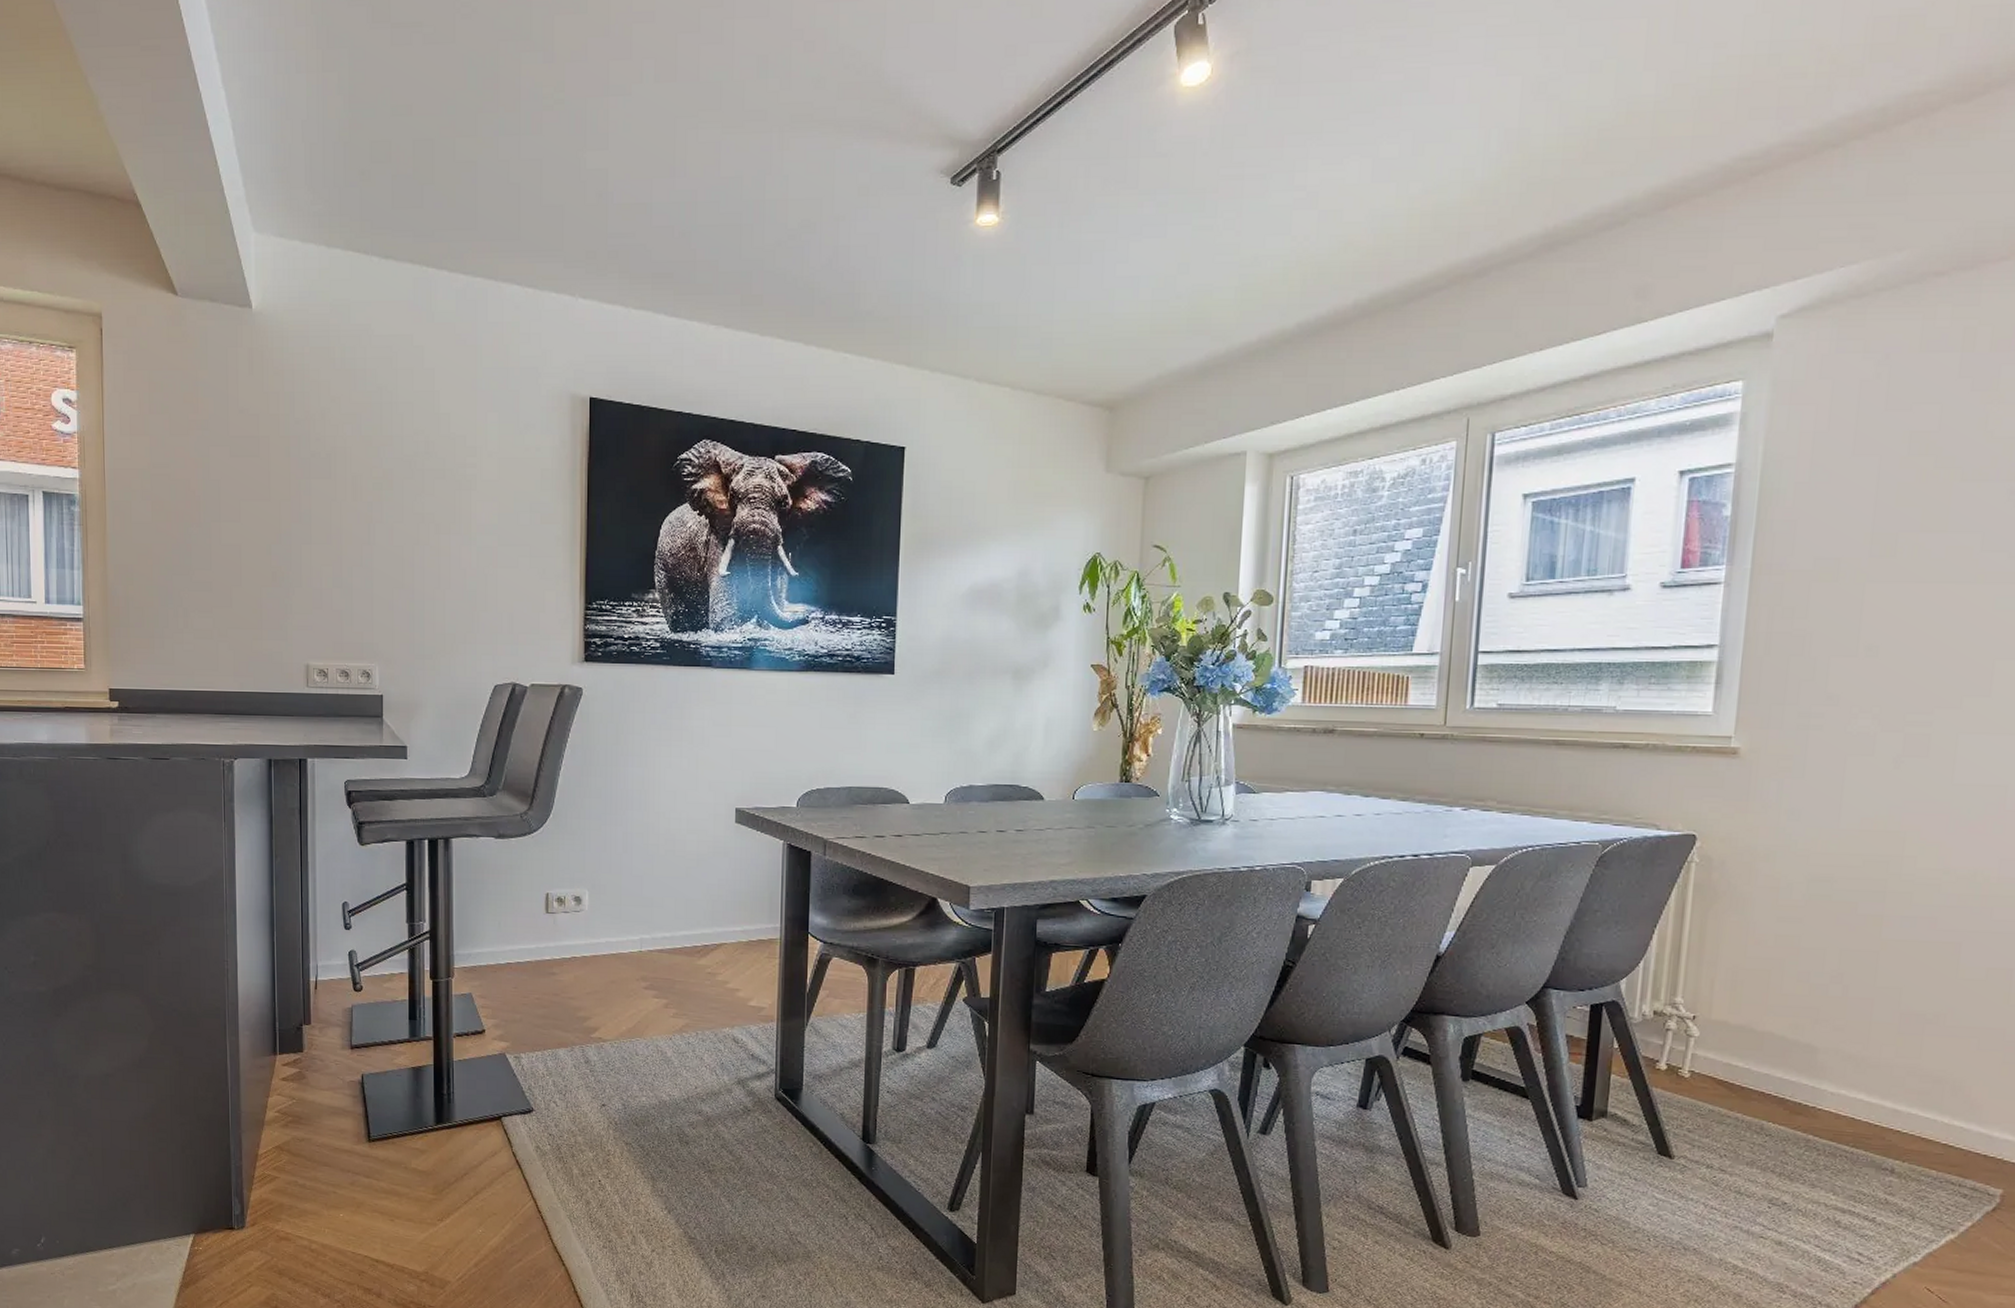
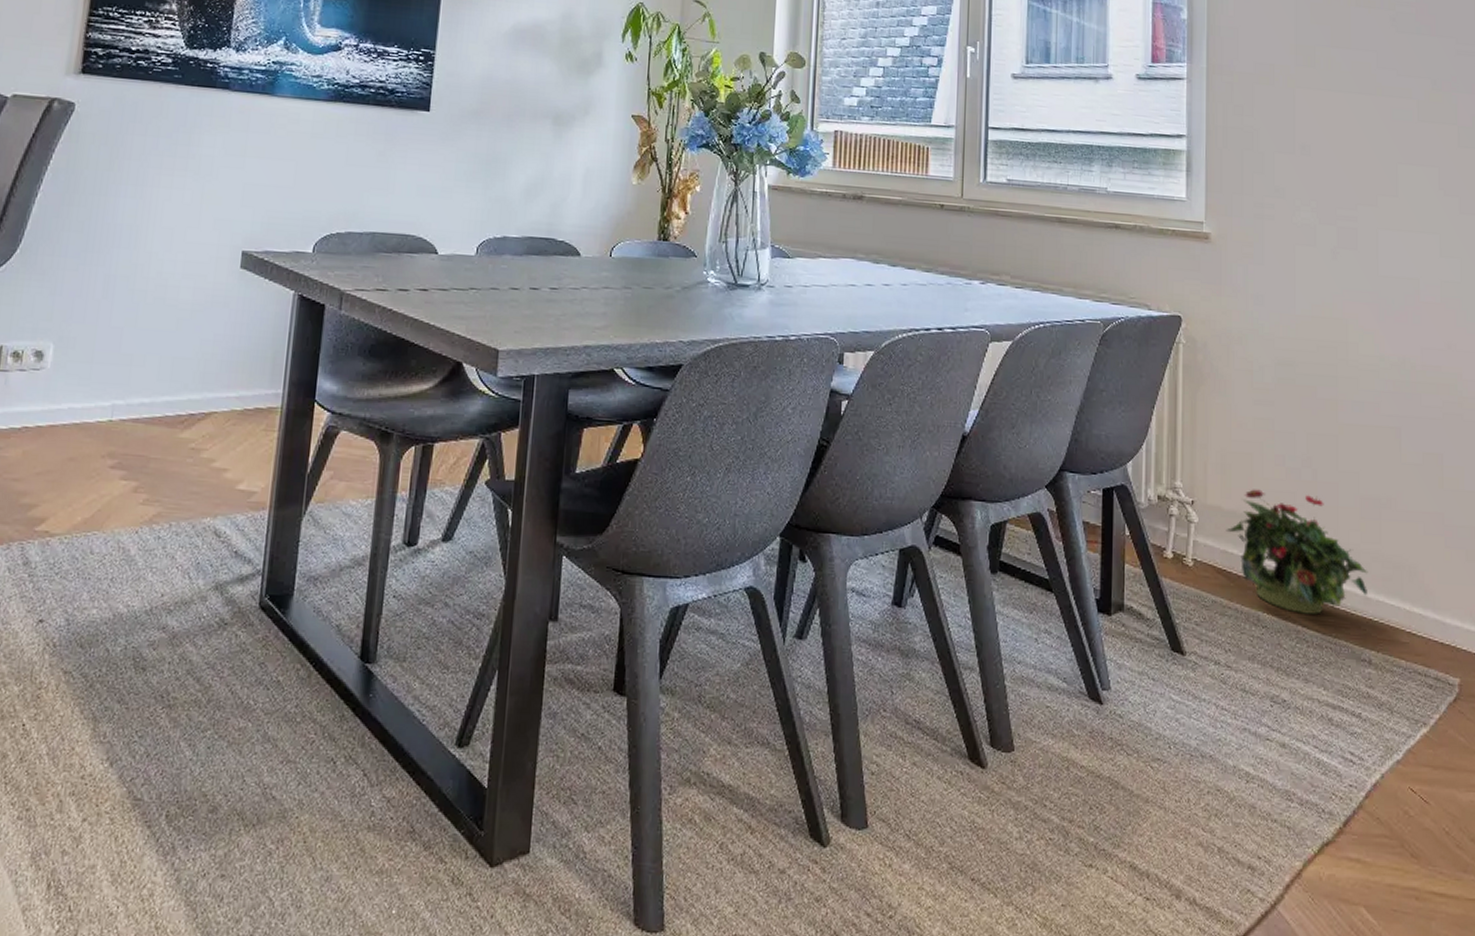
potted plant: none [1731,1005,1901,1125] -> present [1226,489,1369,615]

